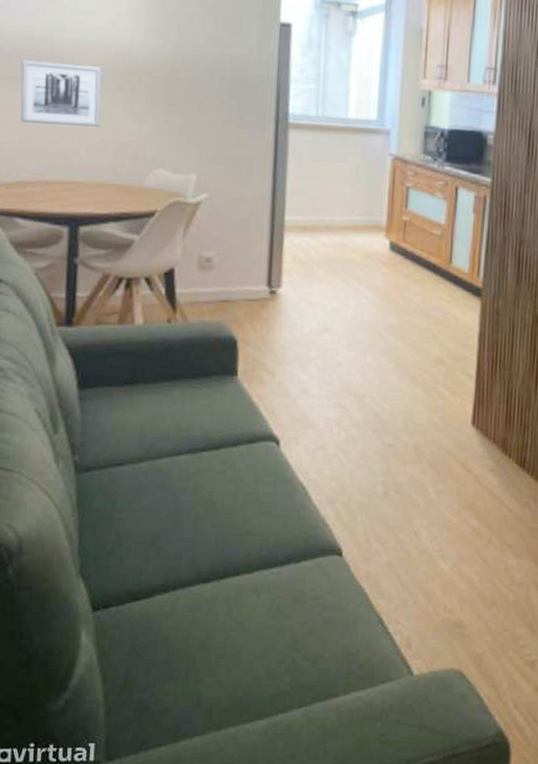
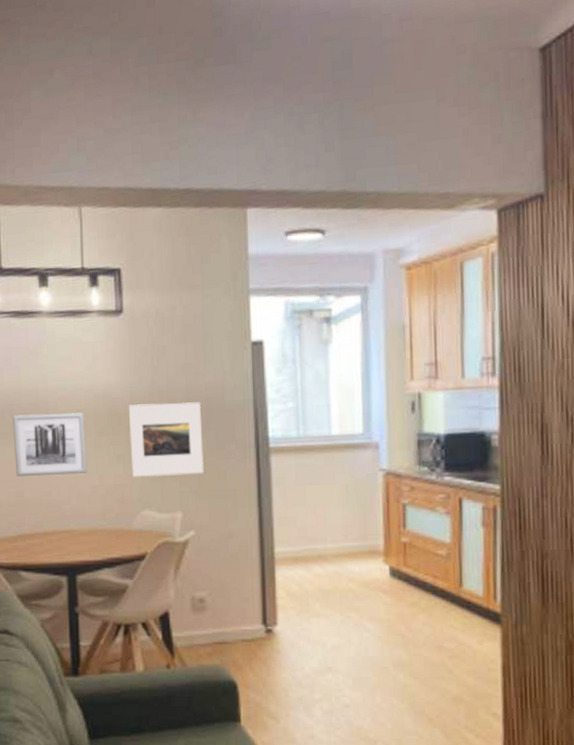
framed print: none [148,66,225,141] -> present [128,402,204,477]

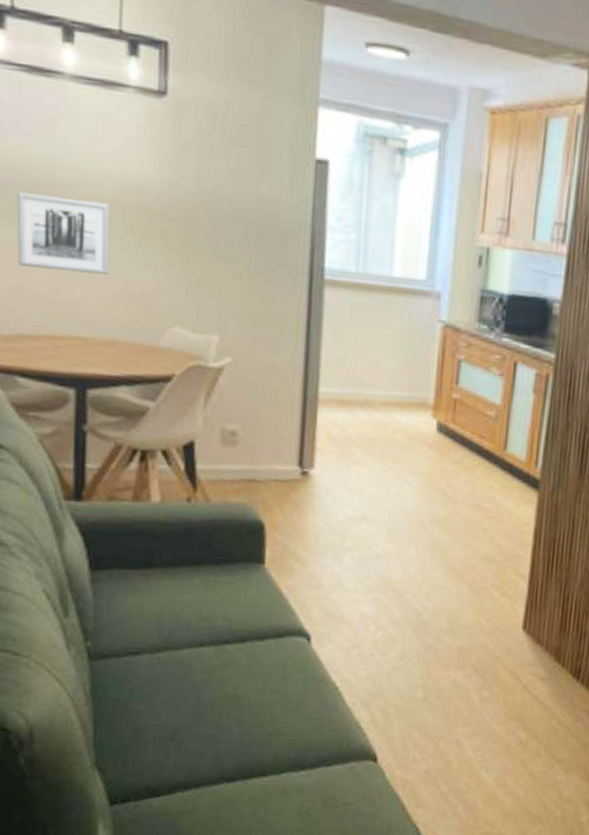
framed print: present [128,402,204,477] -> none [163,205,251,297]

